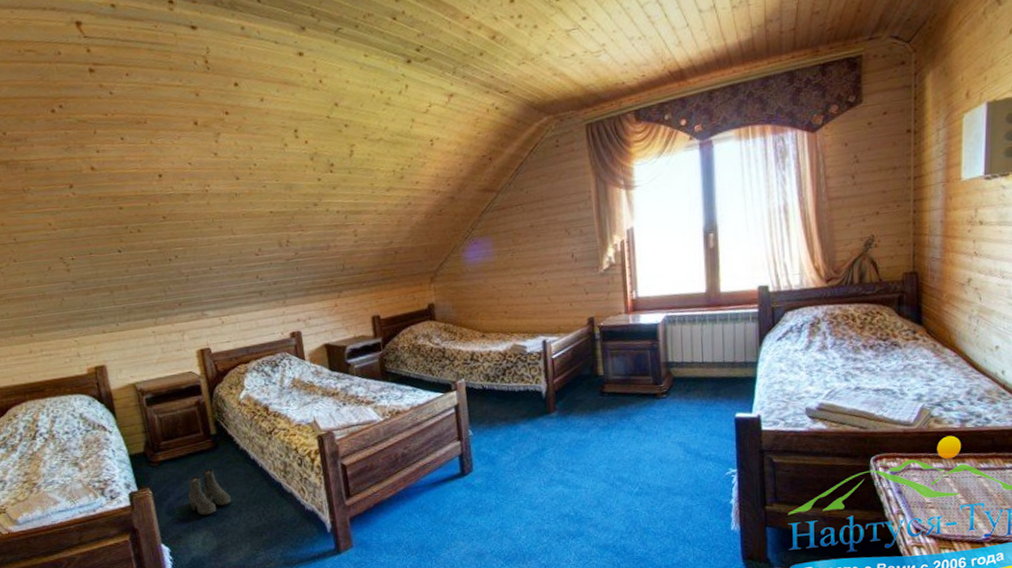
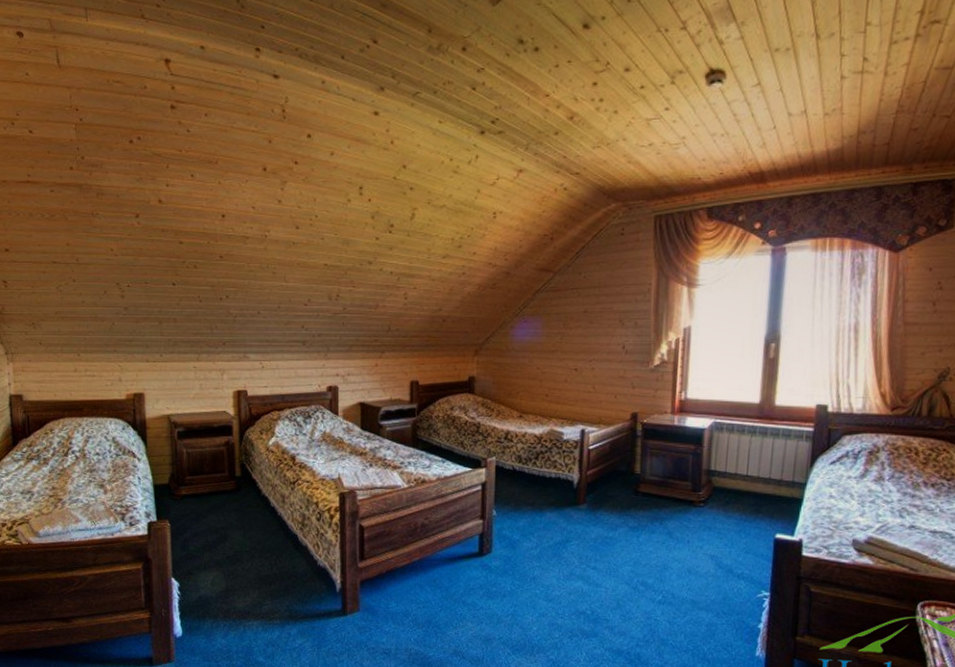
boots: present [188,468,231,516] -> none [205,510,246,556]

